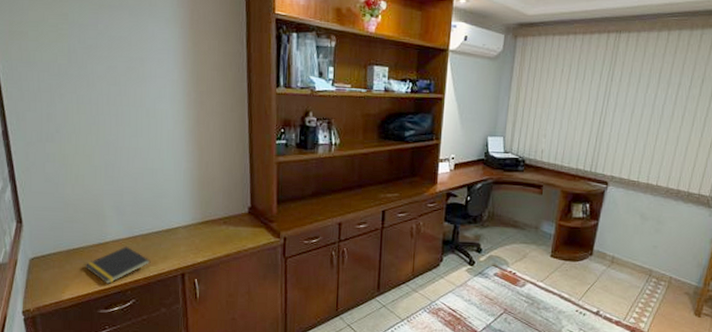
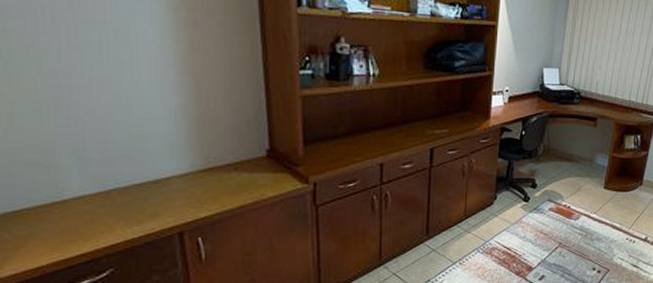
notepad: present [85,246,151,284] -> none [32,203,134,252]

